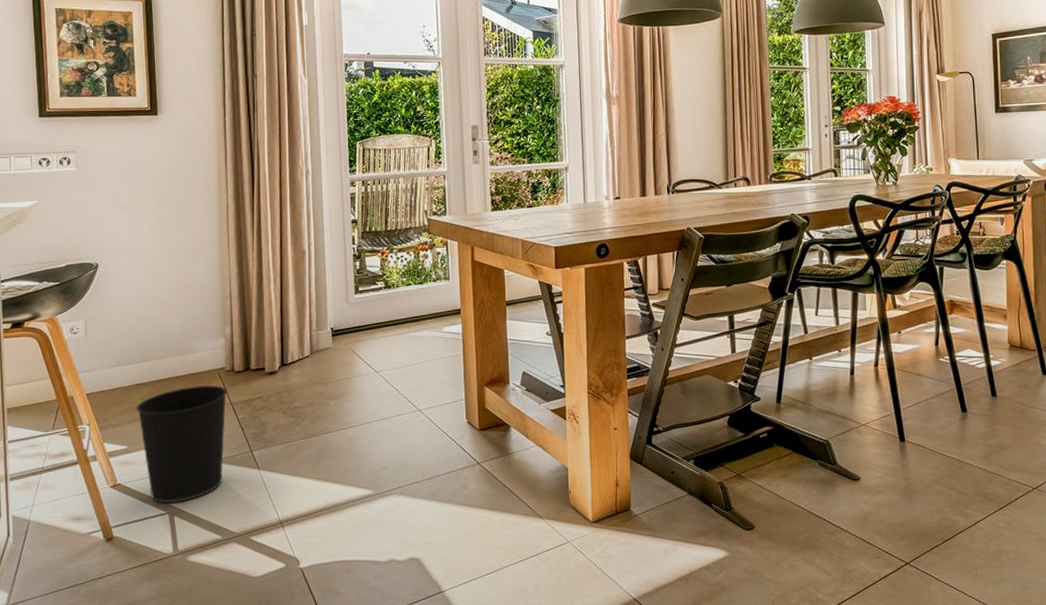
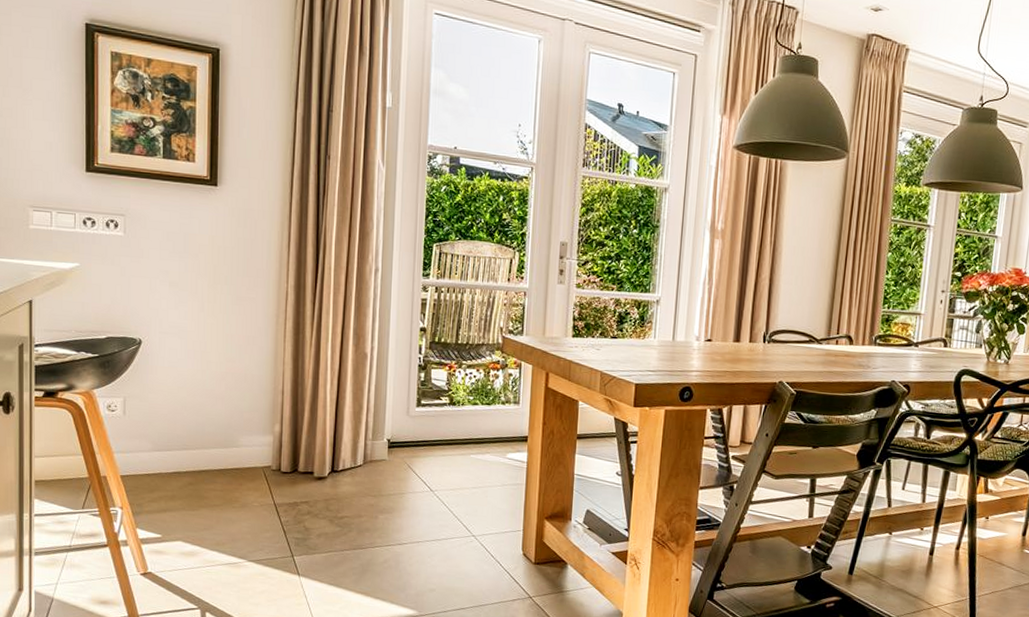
wastebasket: present [135,385,228,504] -> none [172,481,273,599]

